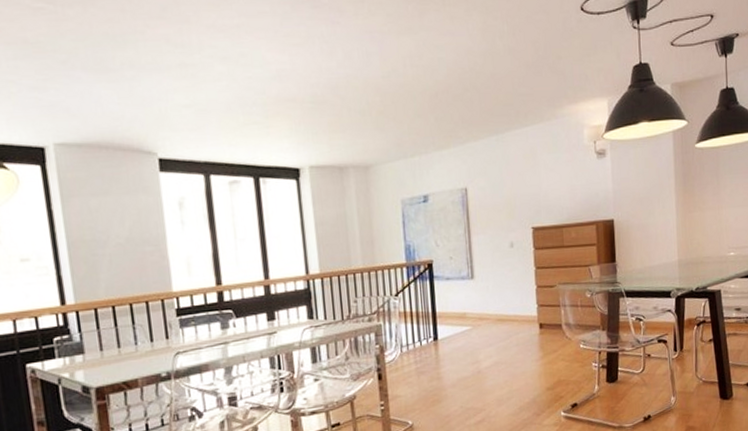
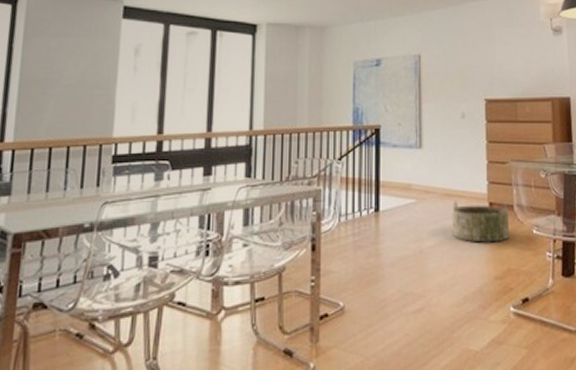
basket: none [505,320,559,360] -> present [452,200,509,243]

